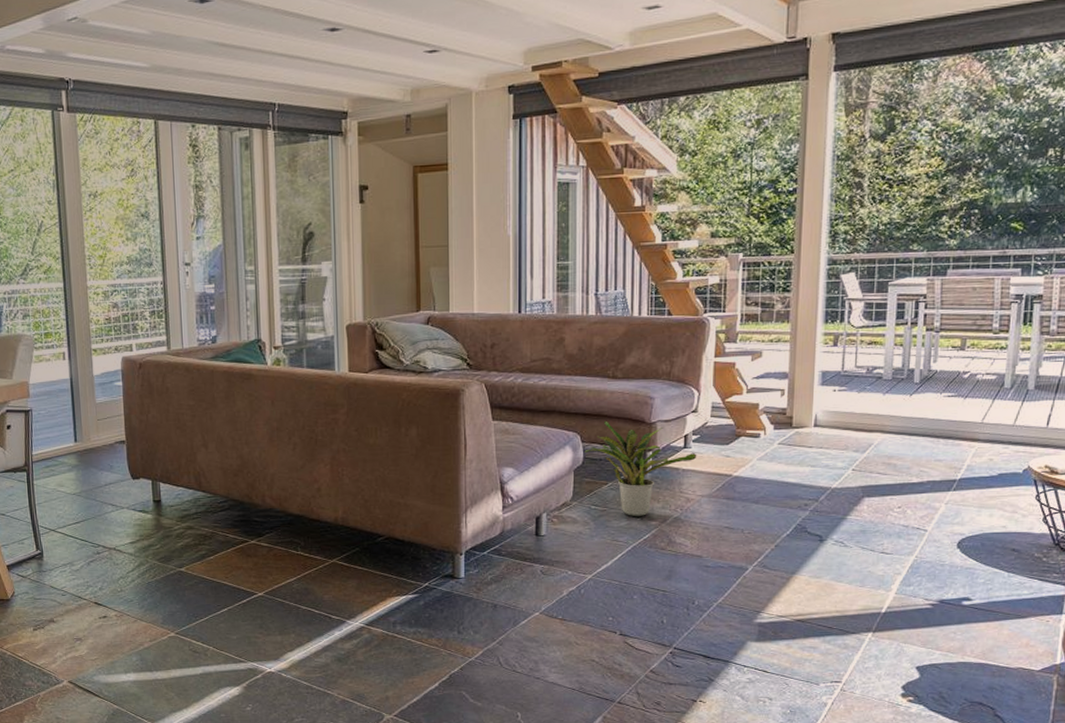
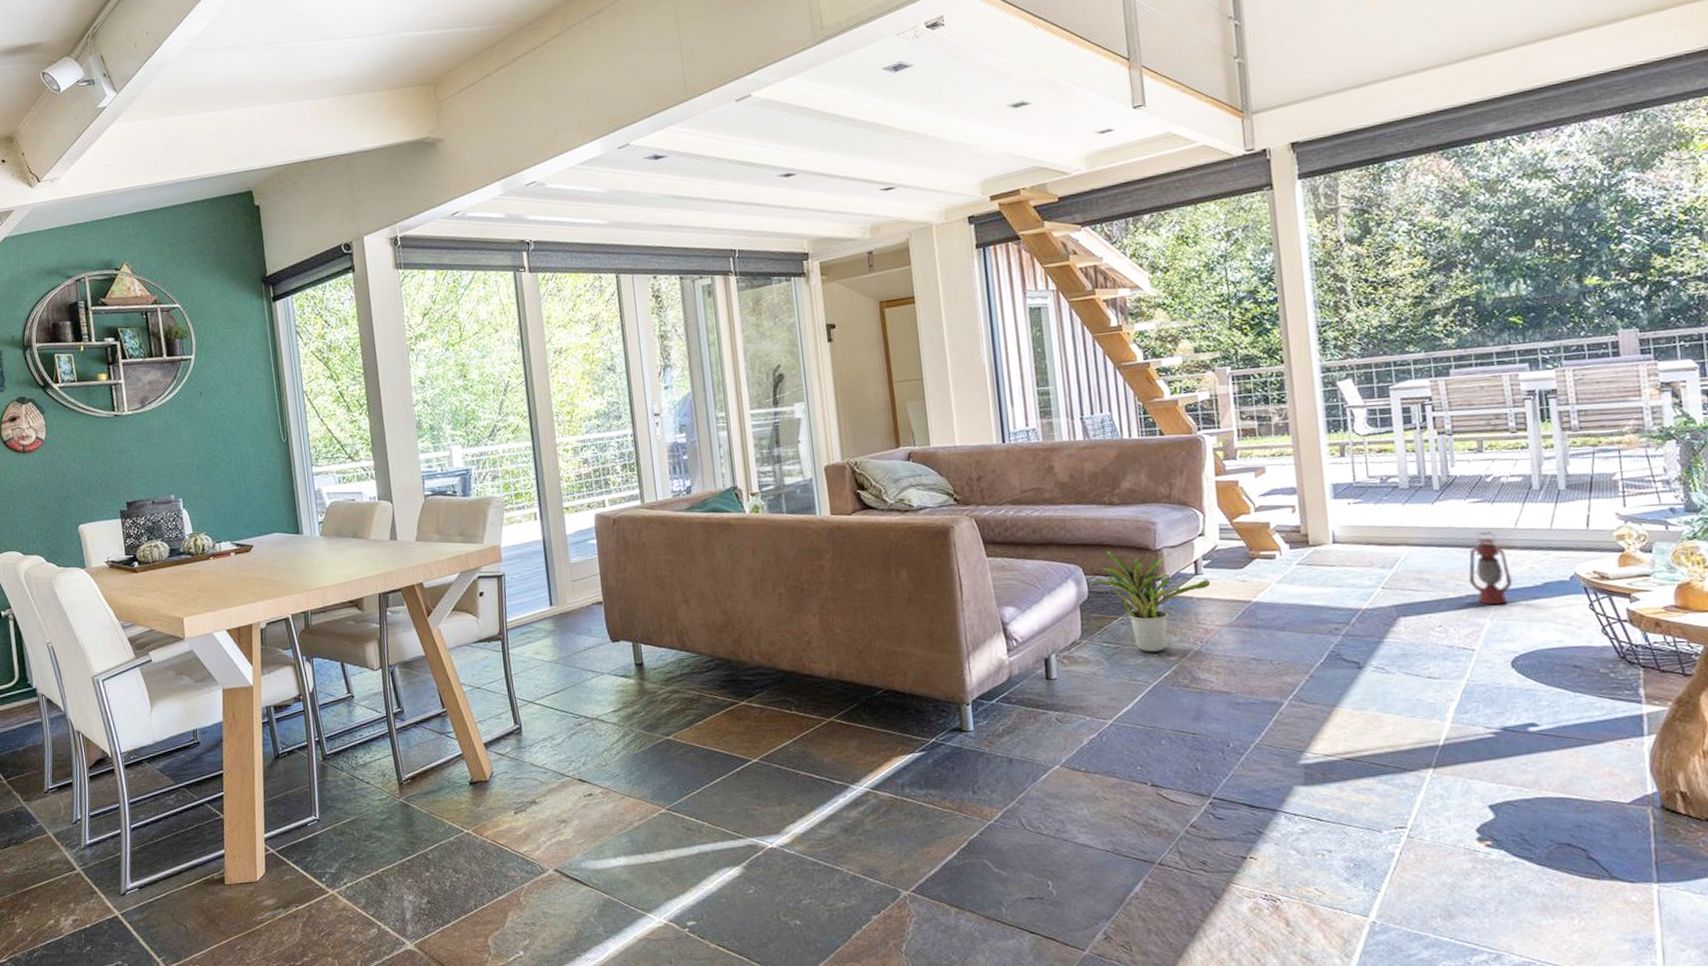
lantern: none [933,424,971,492] -> present [1469,532,1512,606]

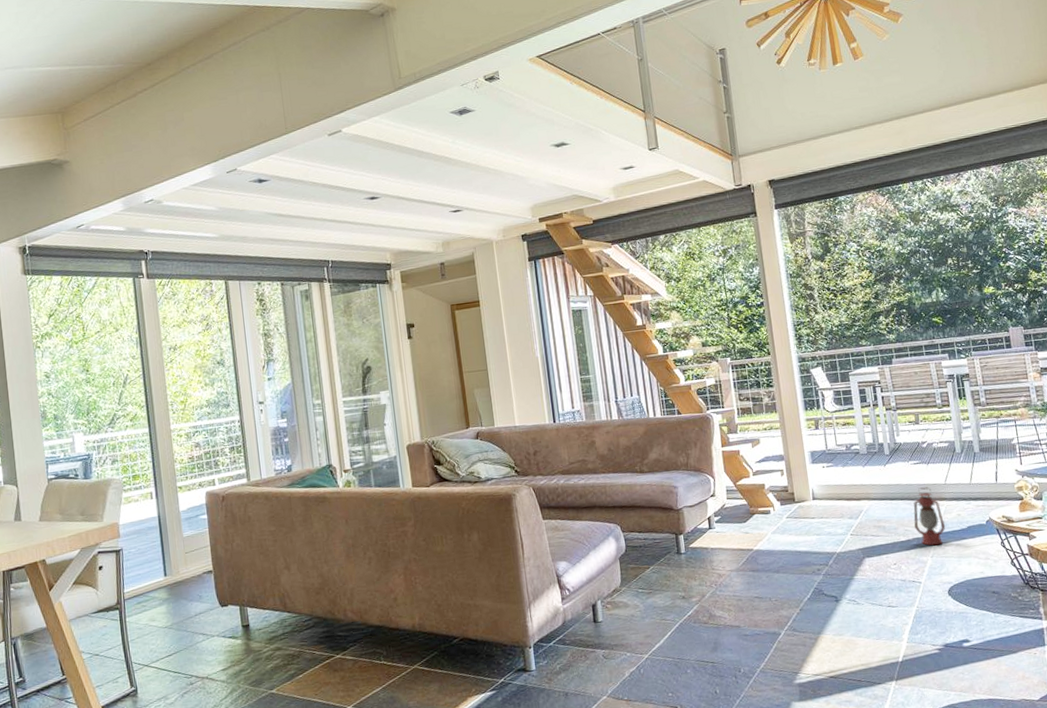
potted plant: present [1088,550,1211,653] -> none [626,510,721,596]

